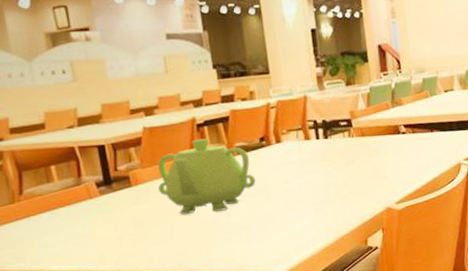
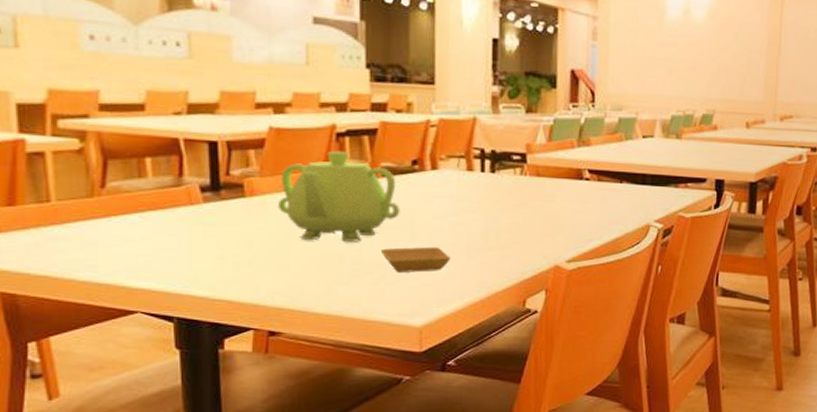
saucer: none [244,205,302,231] -> present [380,246,451,272]

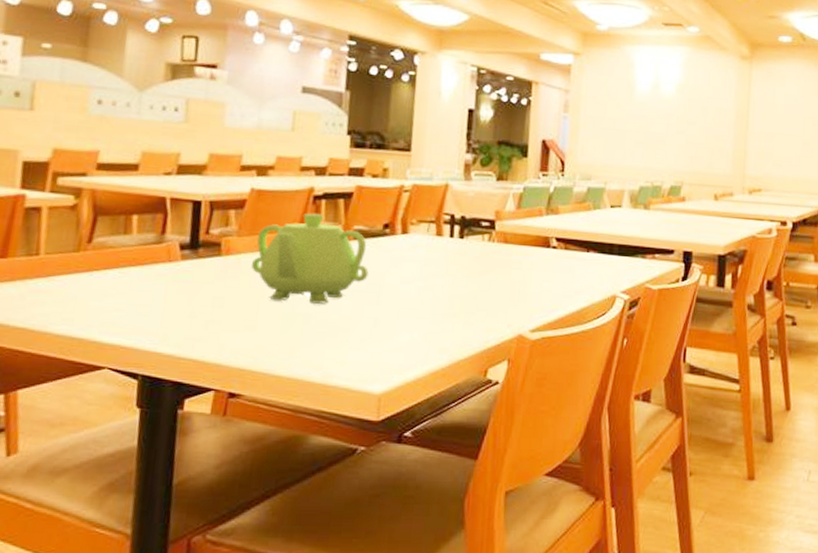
saucer: present [380,246,451,272] -> none [346,311,415,337]

